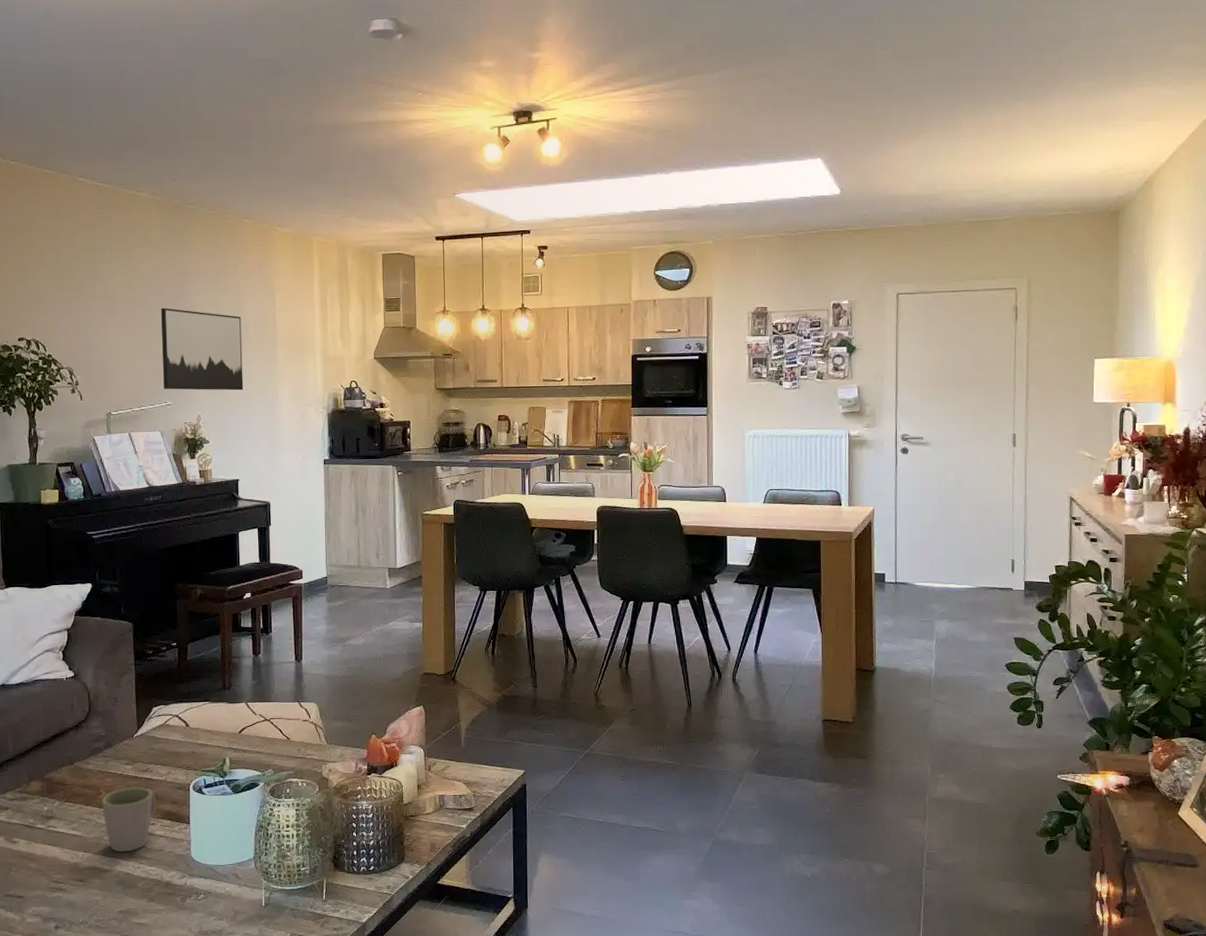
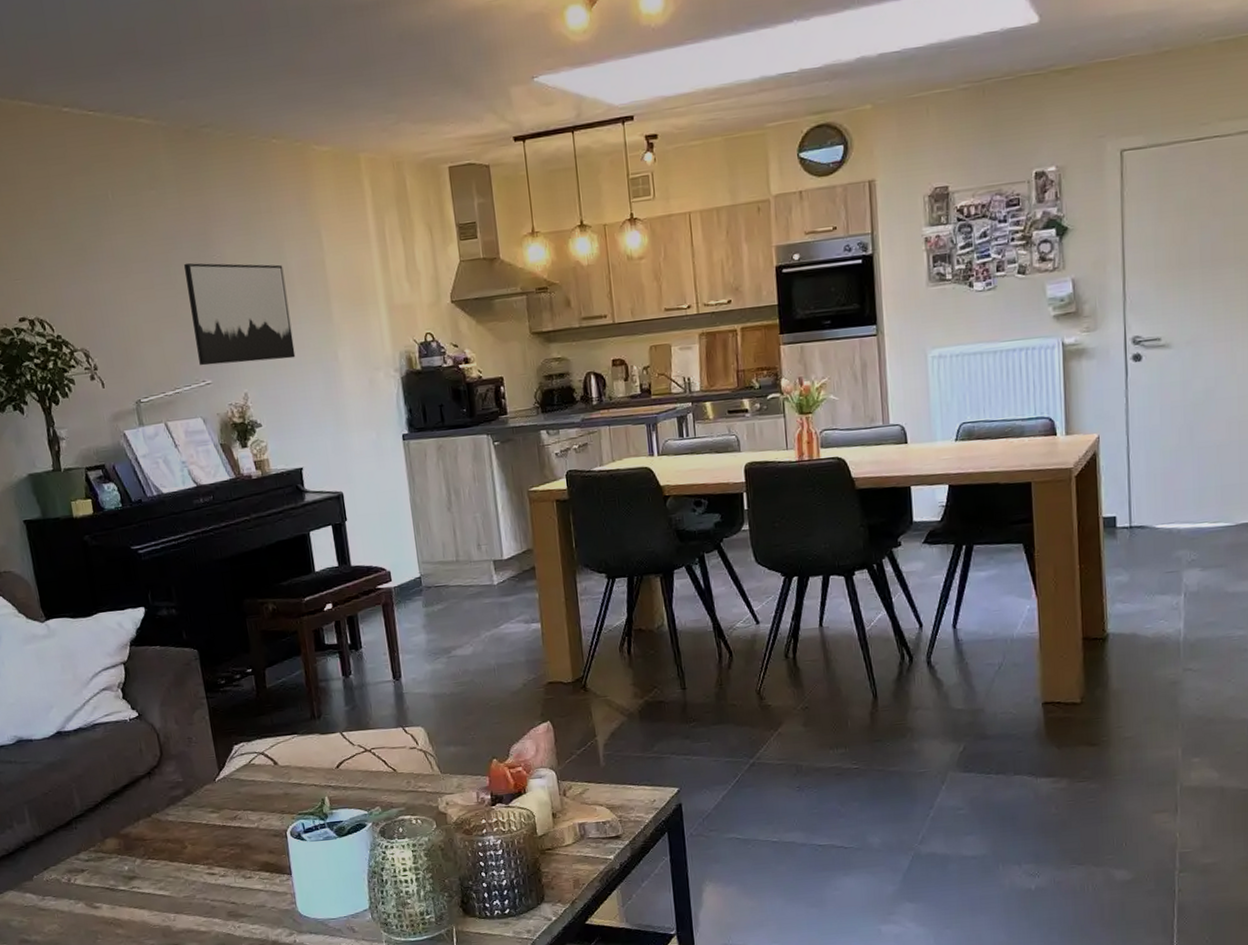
mug: present [102,787,157,852] -> none [188,837,251,911]

